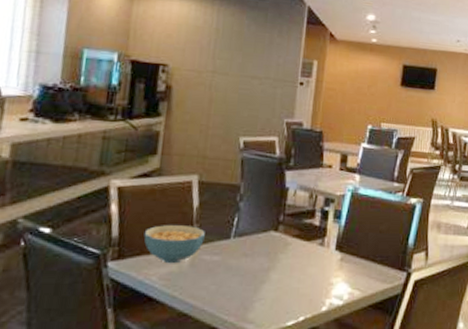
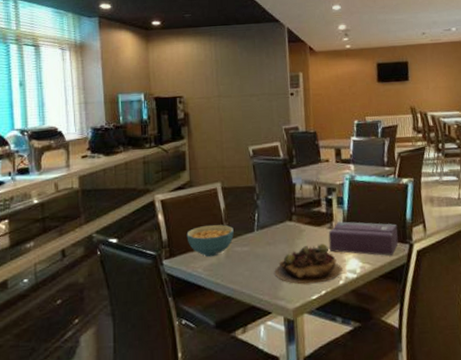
succulent plant: none [246,261,327,307] -> present [274,243,342,284]
tissue box: none [316,238,398,284] -> present [328,221,399,257]

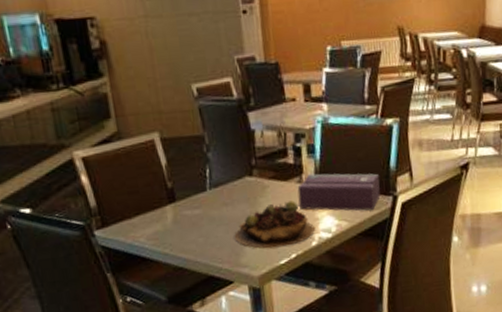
cereal bowl: present [186,224,234,257] -> none [120,184,181,224]

